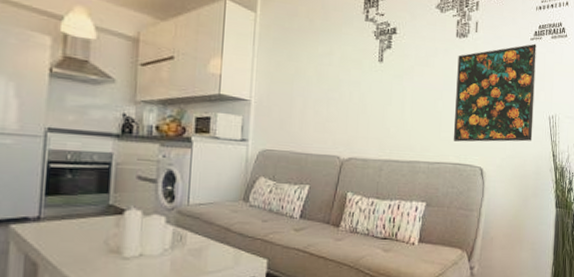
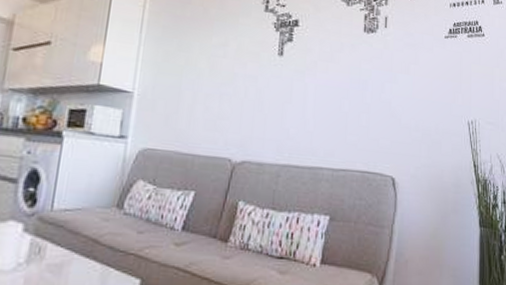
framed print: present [453,43,537,142] -> none [360,42,452,149]

